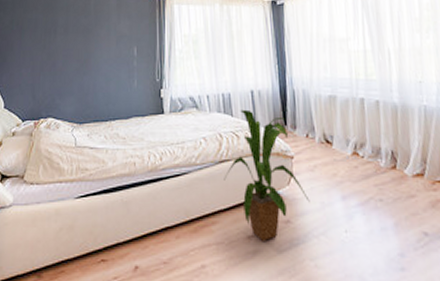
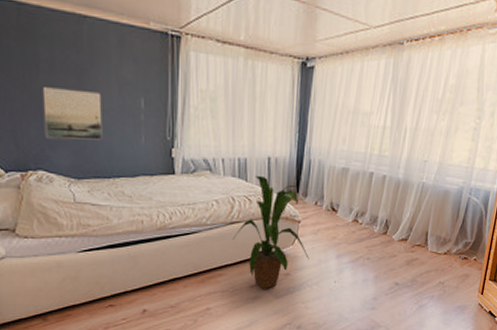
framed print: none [56,45,103,88] -> present [42,87,103,140]

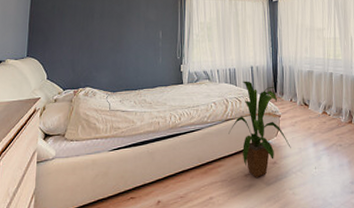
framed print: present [42,87,103,140] -> none [93,29,133,63]

